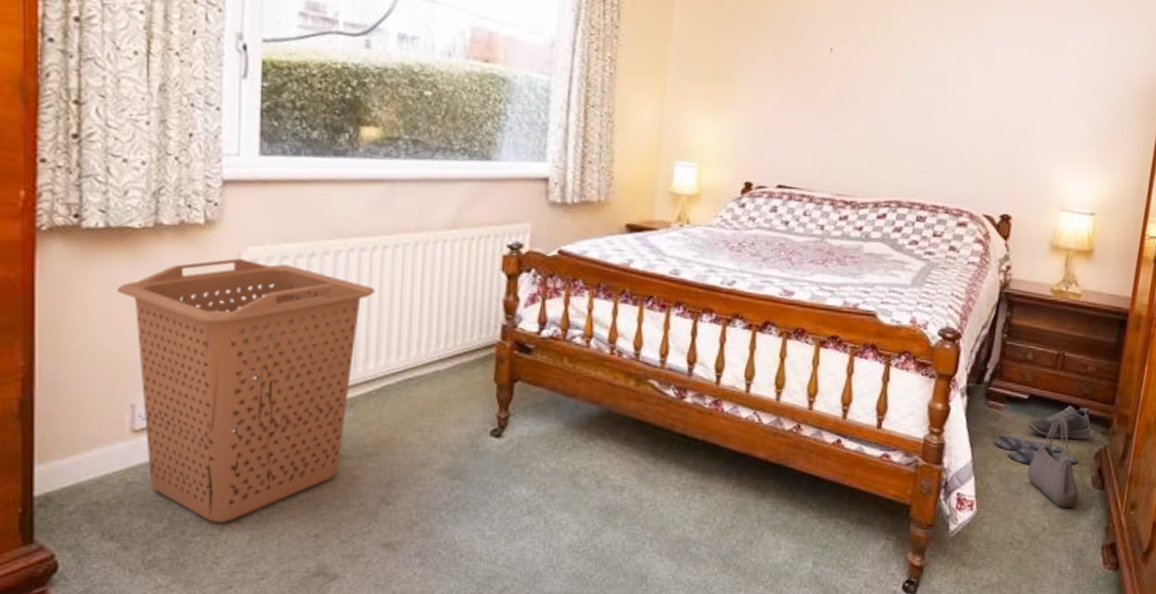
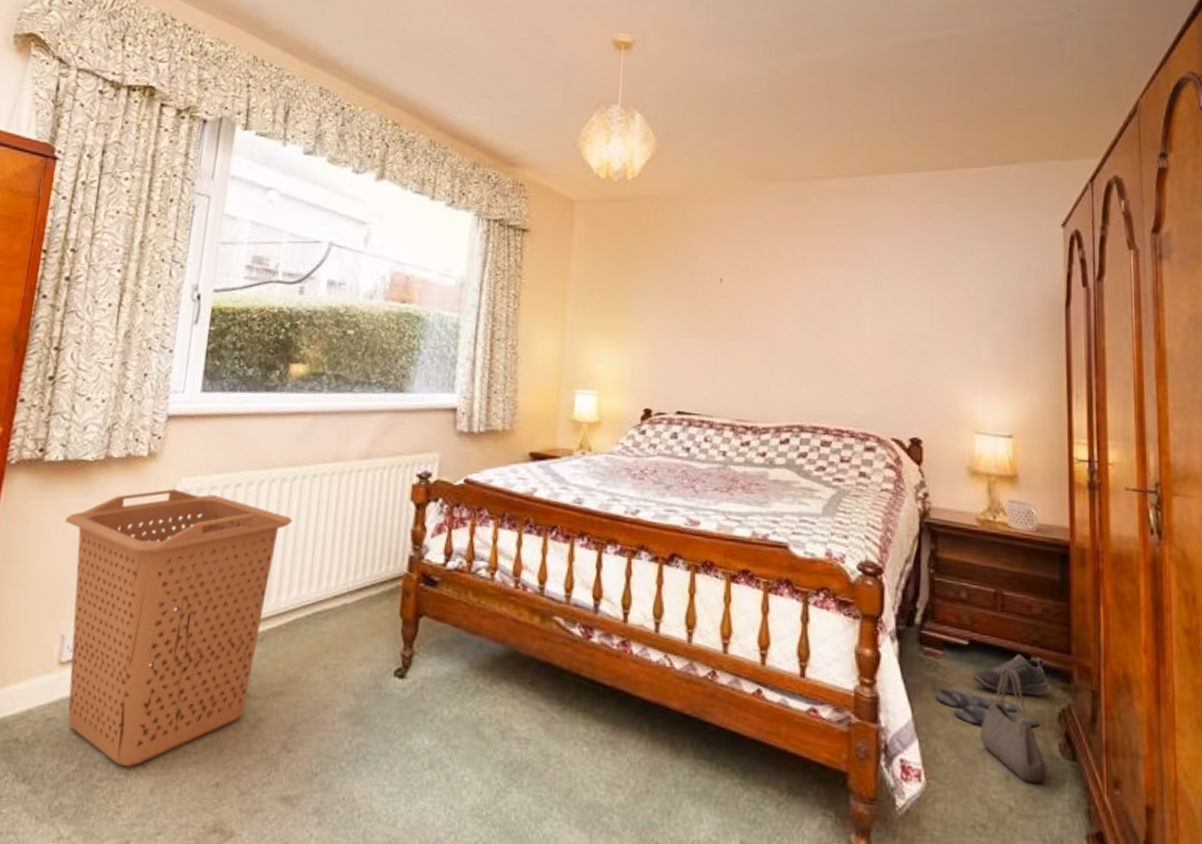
mug: none [1077,272,1107,301] -> present [1006,499,1039,532]

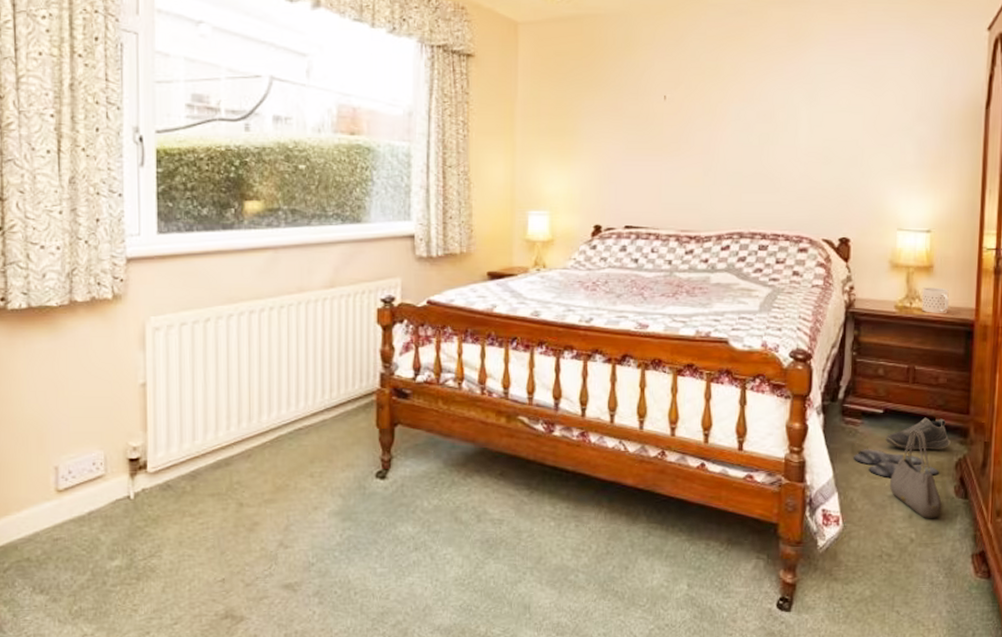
laundry basket: present [64,489,292,767] -> none [39,328,265,573]

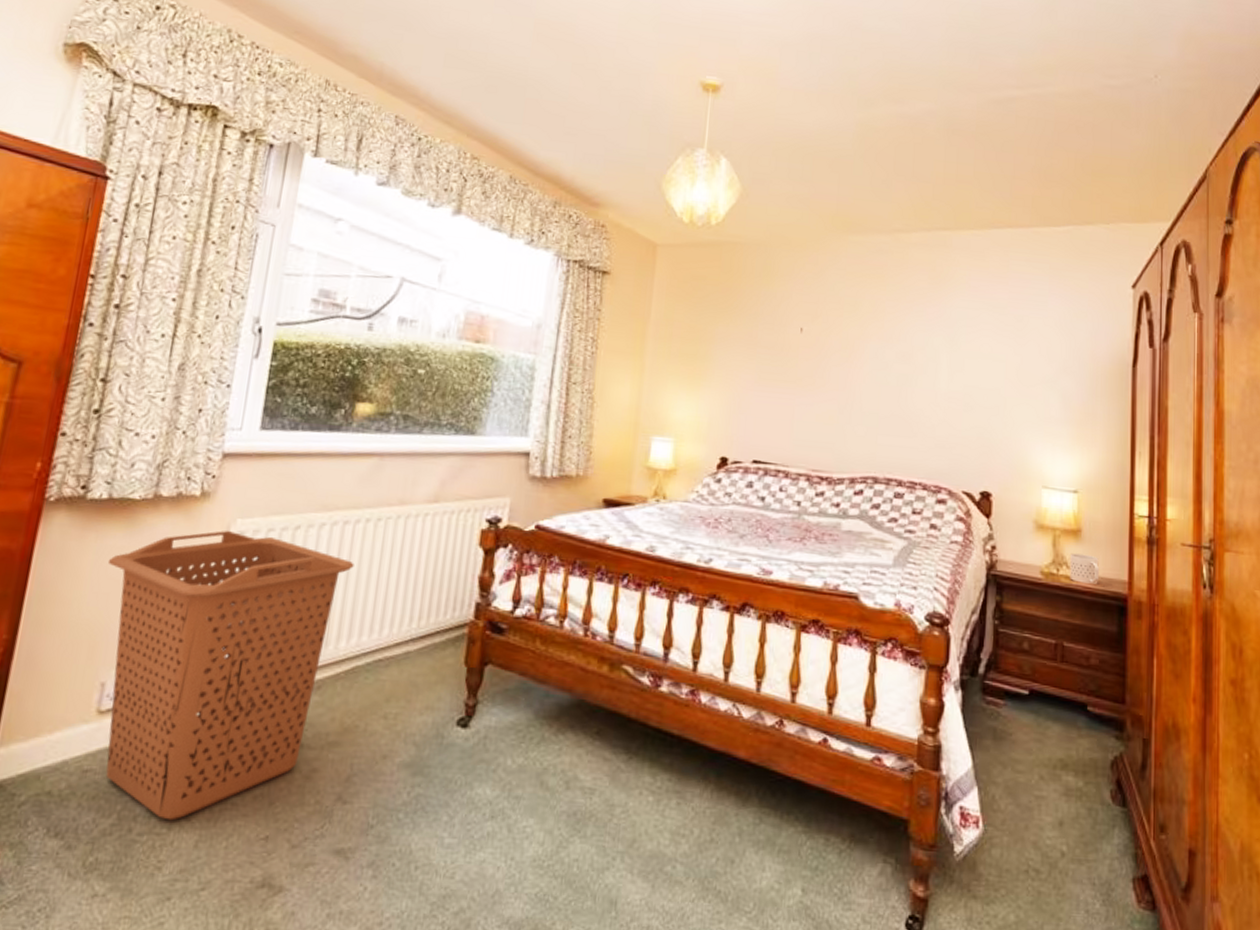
laundry basket: none [39,328,265,573] -> present [105,531,354,821]
slippers: present [854,449,939,479] -> none [995,736,1092,775]
shoe: present [885,417,951,451] -> none [1031,703,1105,744]
handbag: present [889,429,942,519] -> none [1036,717,1097,829]

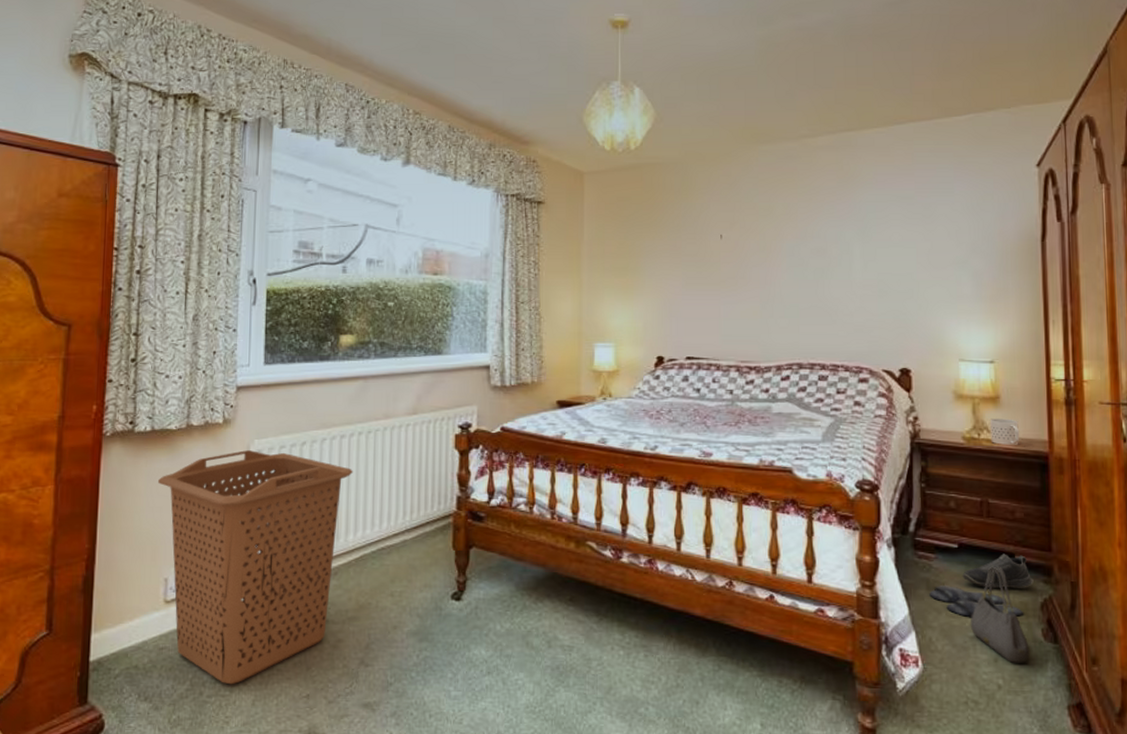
slippers: none [995,736,1092,775] -> present [929,585,1023,618]
shoe: none [1031,703,1105,744] -> present [962,553,1034,589]
handbag: none [1036,717,1097,829] -> present [970,566,1030,664]

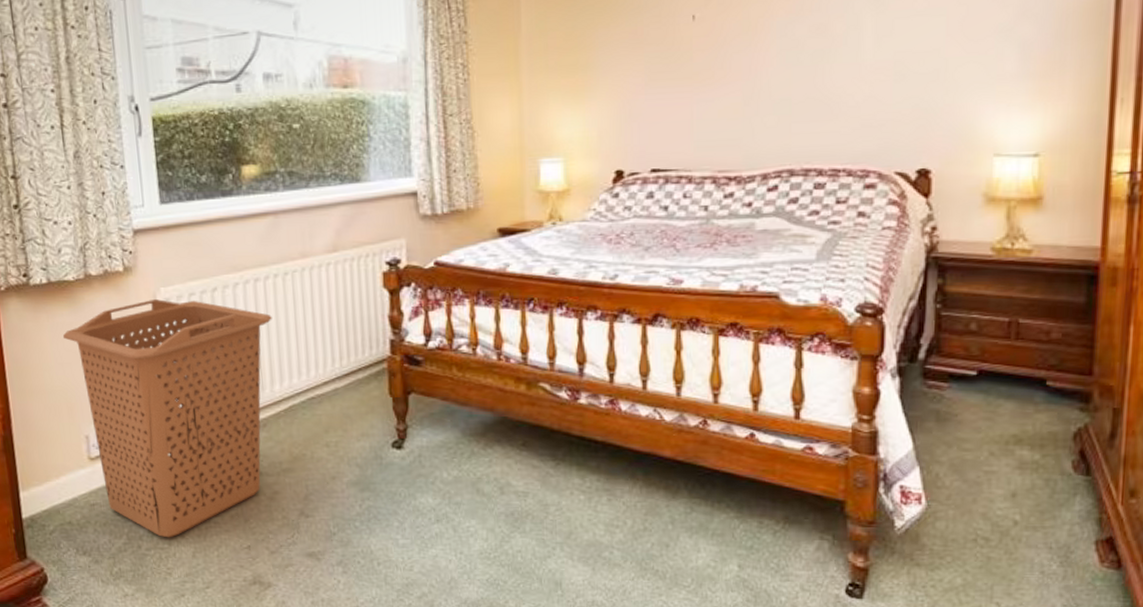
slippers: present [929,585,1023,618] -> none [939,417,1051,451]
shoe: present [962,553,1034,589] -> none [980,379,1067,419]
handbag: present [970,566,1030,664] -> none [985,394,1055,499]
mug: present [989,418,1020,446] -> none [1026,223,1065,256]

